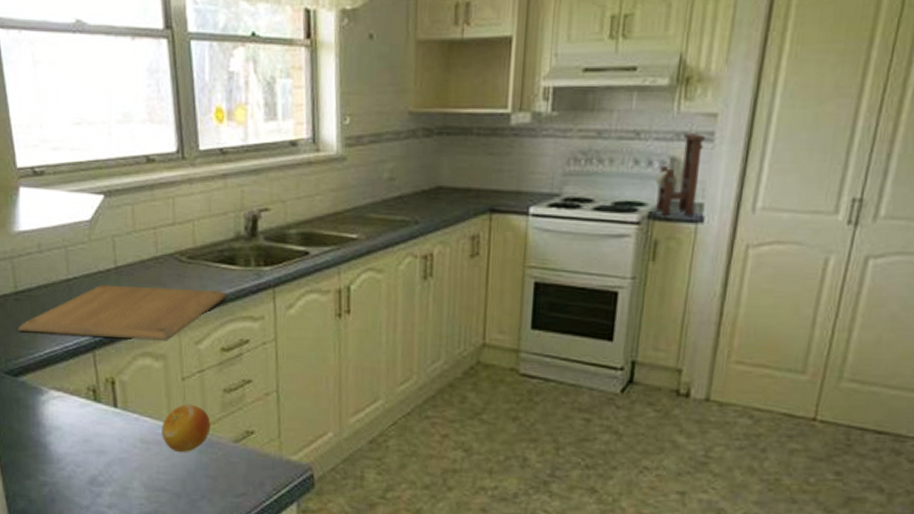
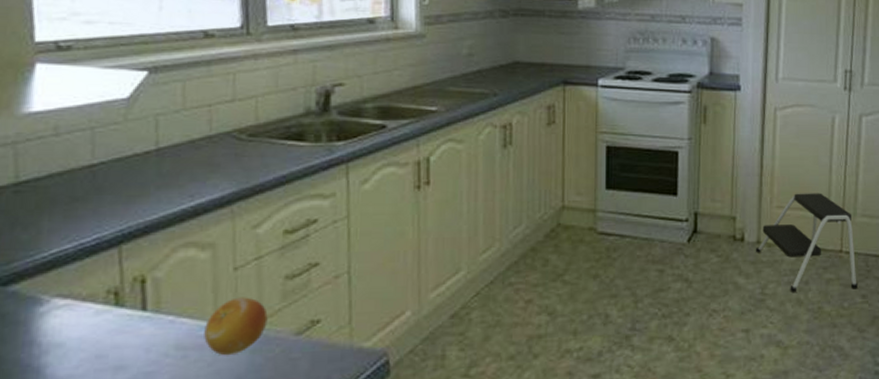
chopping board: present [18,284,228,341] -> none [14,167,294,231]
paper towel holder: present [655,133,705,216] -> none [700,18,735,85]
step stool: none [702,347,836,464] -> present [755,193,857,292]

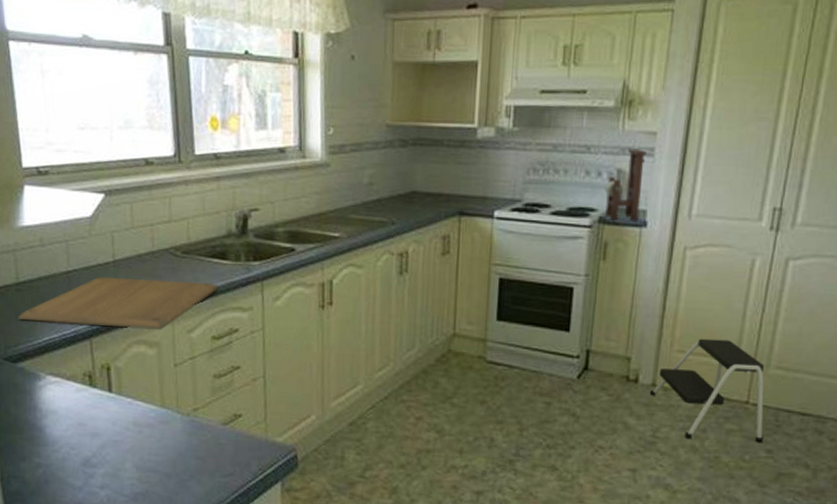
chopping board: none [14,167,294,231] -> present [18,276,219,330]
fruit: present [204,297,268,356] -> none [154,389,201,435]
paper towel holder: none [700,18,735,85] -> present [604,148,647,221]

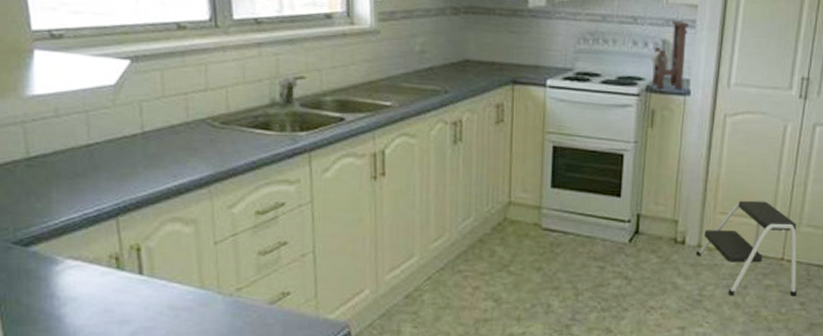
chopping board: present [18,276,219,330] -> none [29,149,263,206]

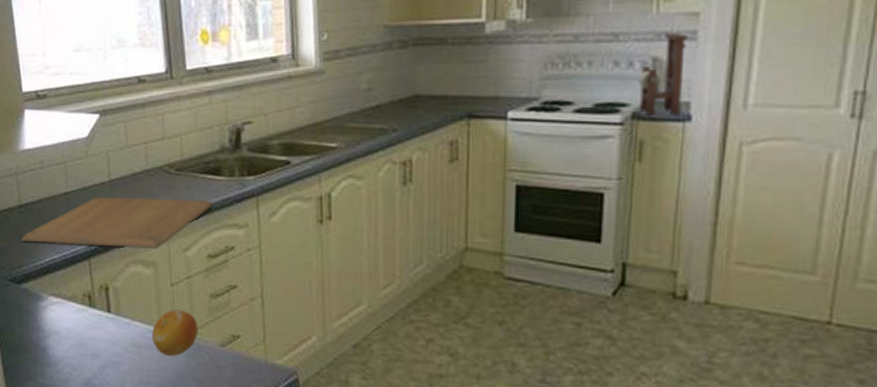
chopping board: none [29,149,263,206] -> present [21,196,214,249]
fruit: none [192,268,245,318] -> present [152,309,198,357]
step stool: present [695,200,797,297] -> none [701,247,852,372]

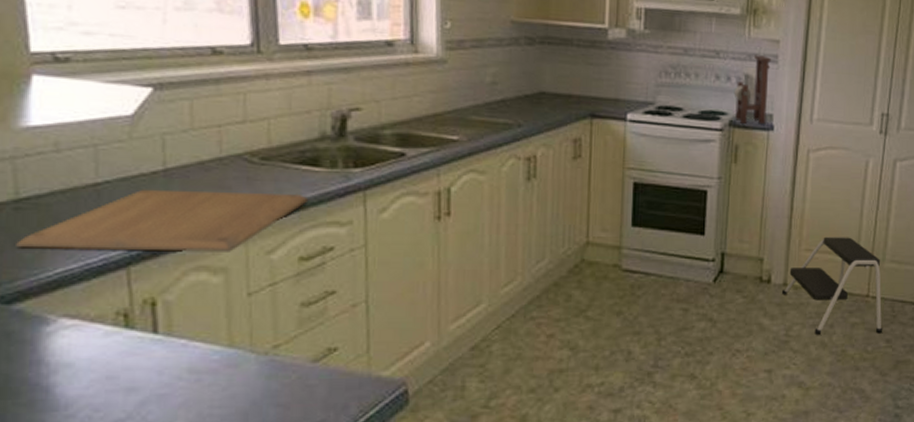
fruit: present [152,309,198,357] -> none [218,323,284,381]
step stool: none [701,247,852,372] -> present [781,236,882,335]

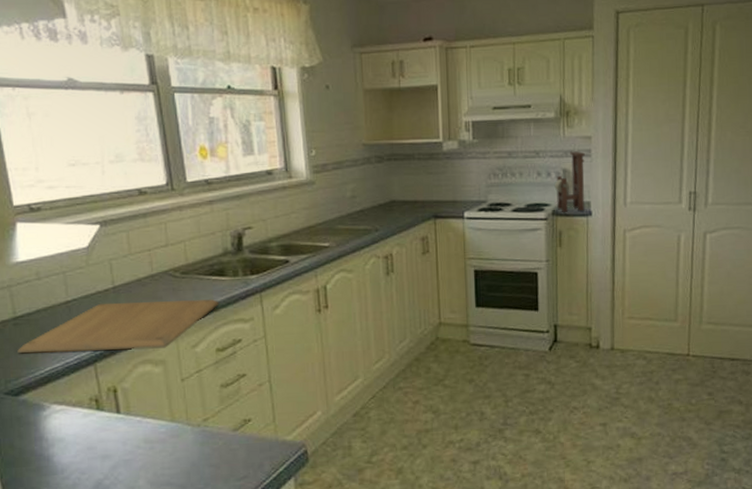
step stool: present [781,236,882,335] -> none [609,304,704,391]

